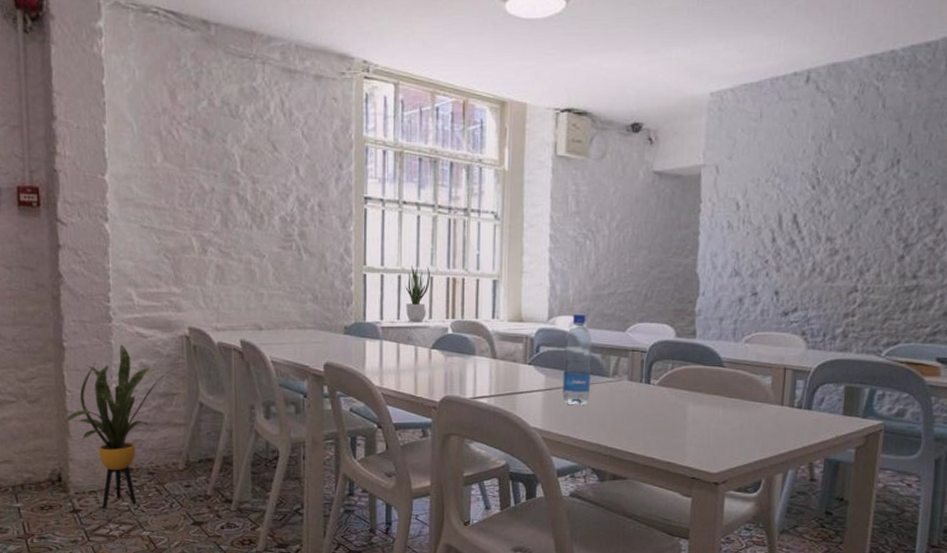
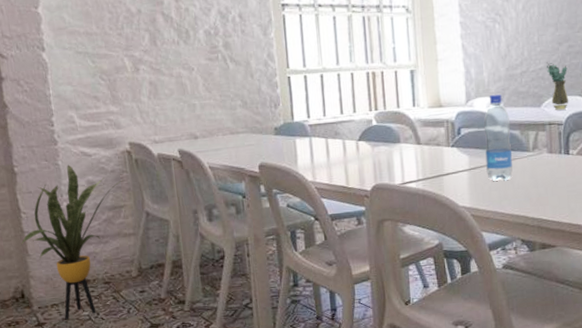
potted plant: present [405,266,430,322] -> none [328,63,351,118]
vase: none [635,285,657,337] -> present [547,62,569,110]

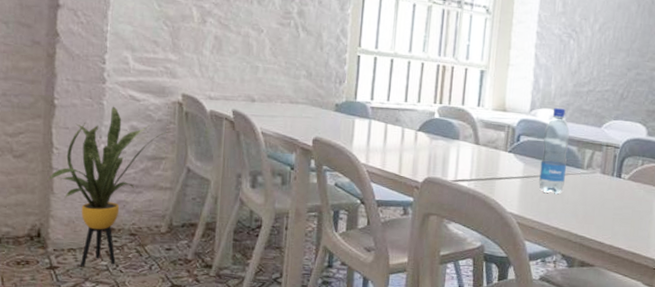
vase: present [547,62,569,110] -> none [612,85,632,134]

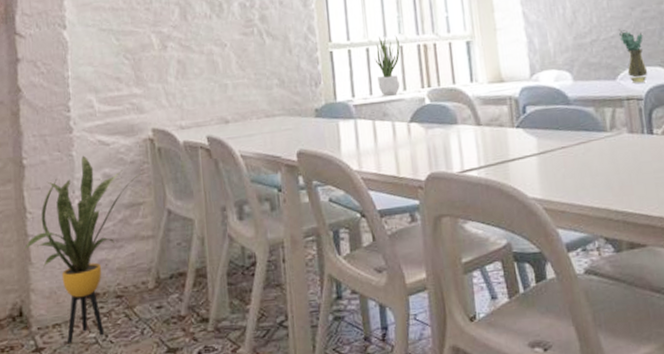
potted plant: none [396,51,422,105] -> present [374,35,400,96]
bottle: present [539,107,570,194] -> none [551,66,589,168]
vase: none [612,85,632,134] -> present [619,29,648,84]

